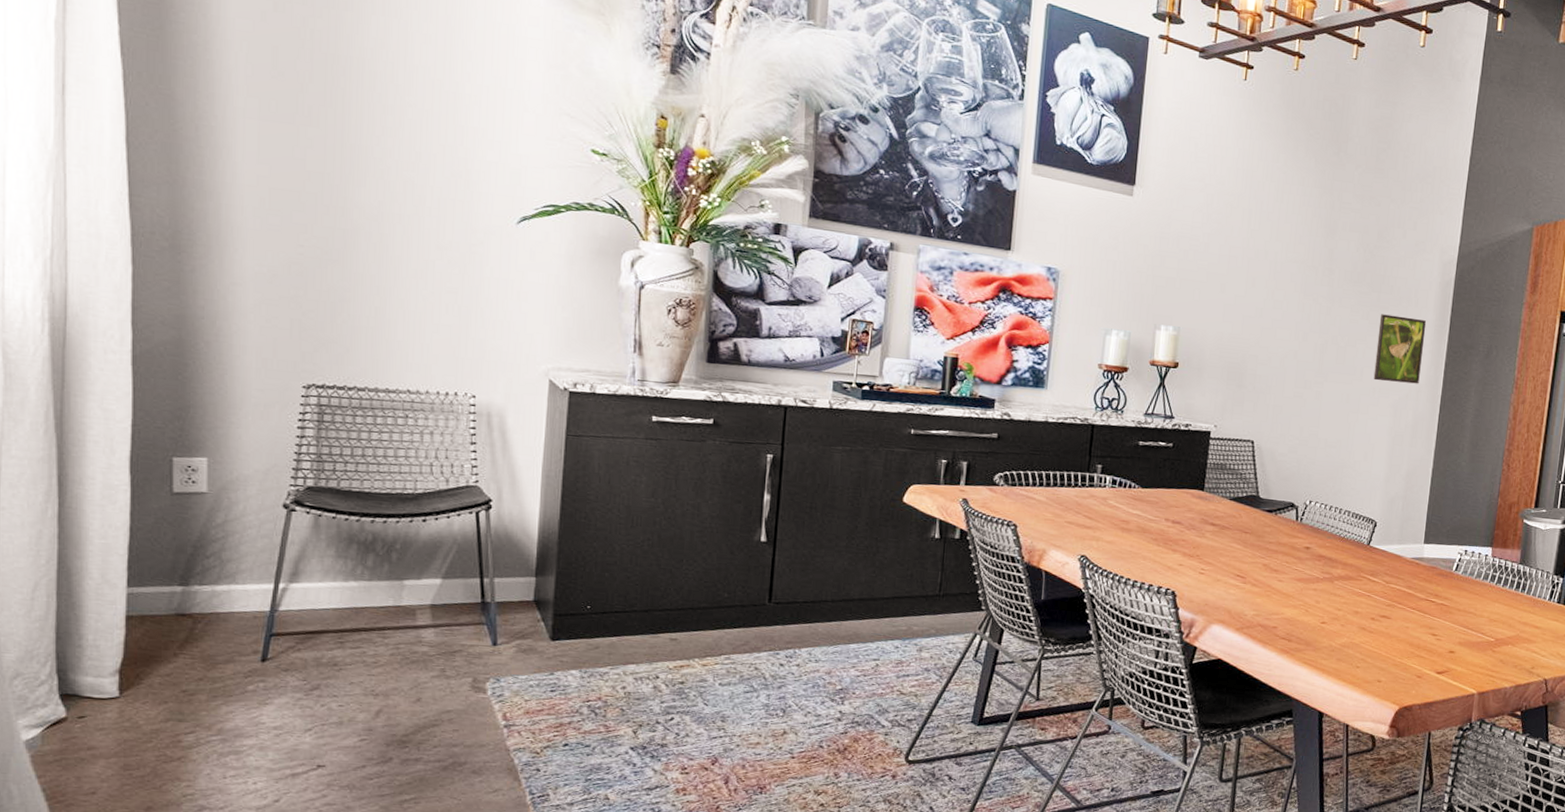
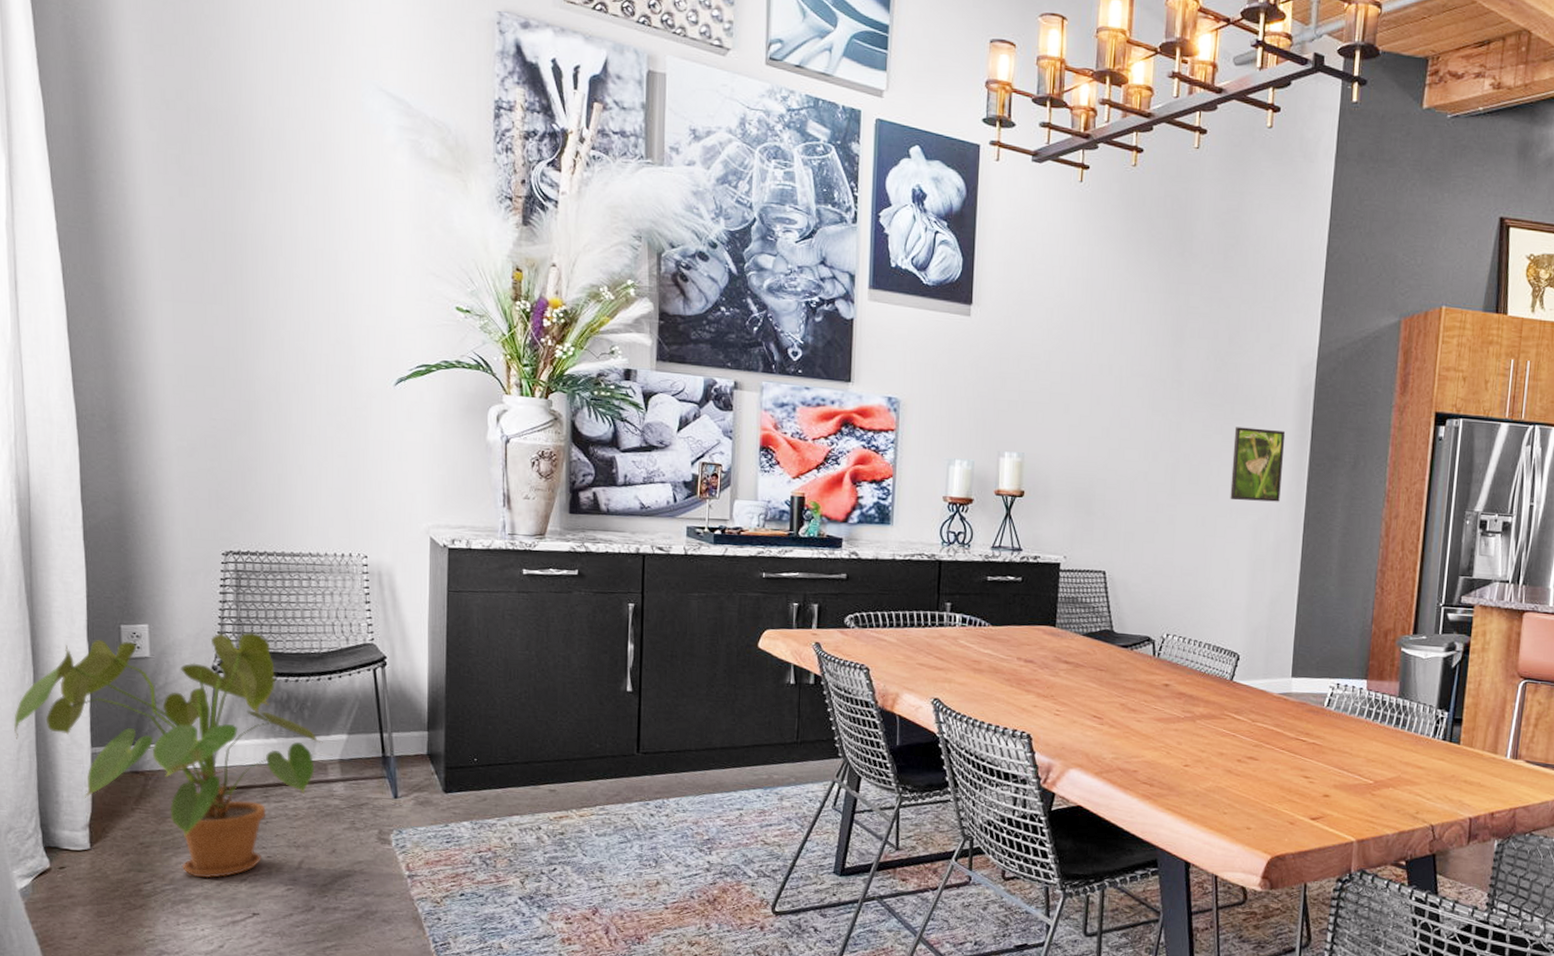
house plant: none [28,469,412,729] -> present [13,632,323,879]

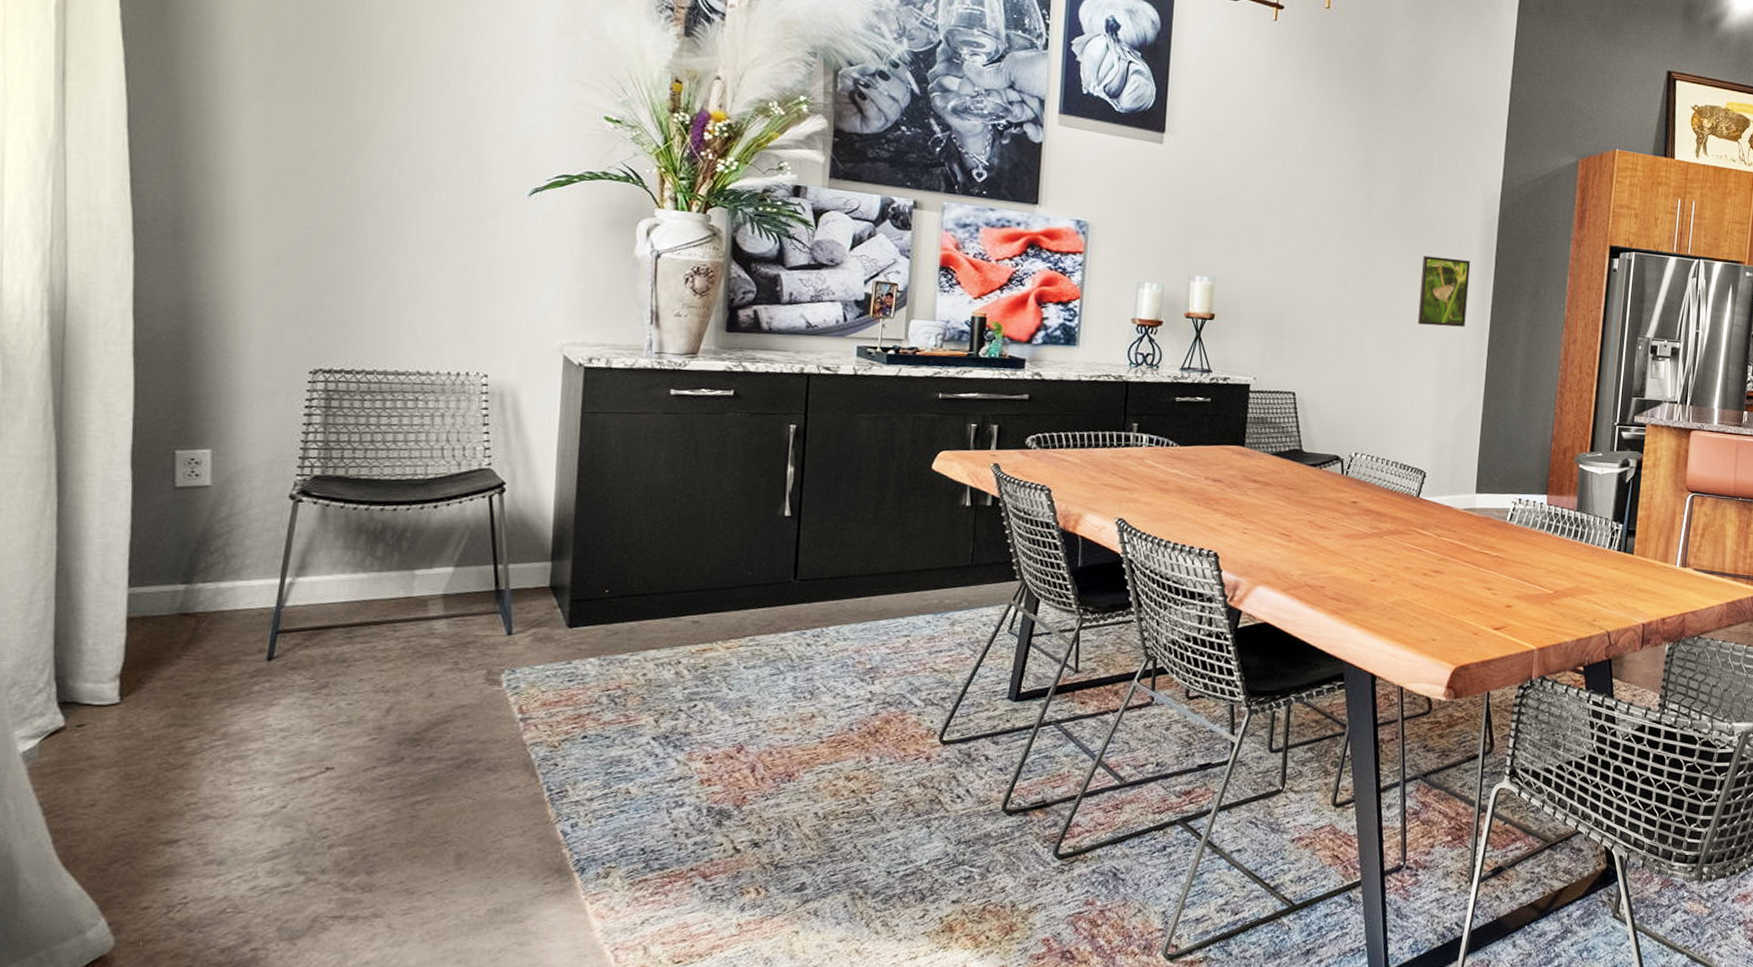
house plant: present [13,632,323,879] -> none [26,457,423,731]

